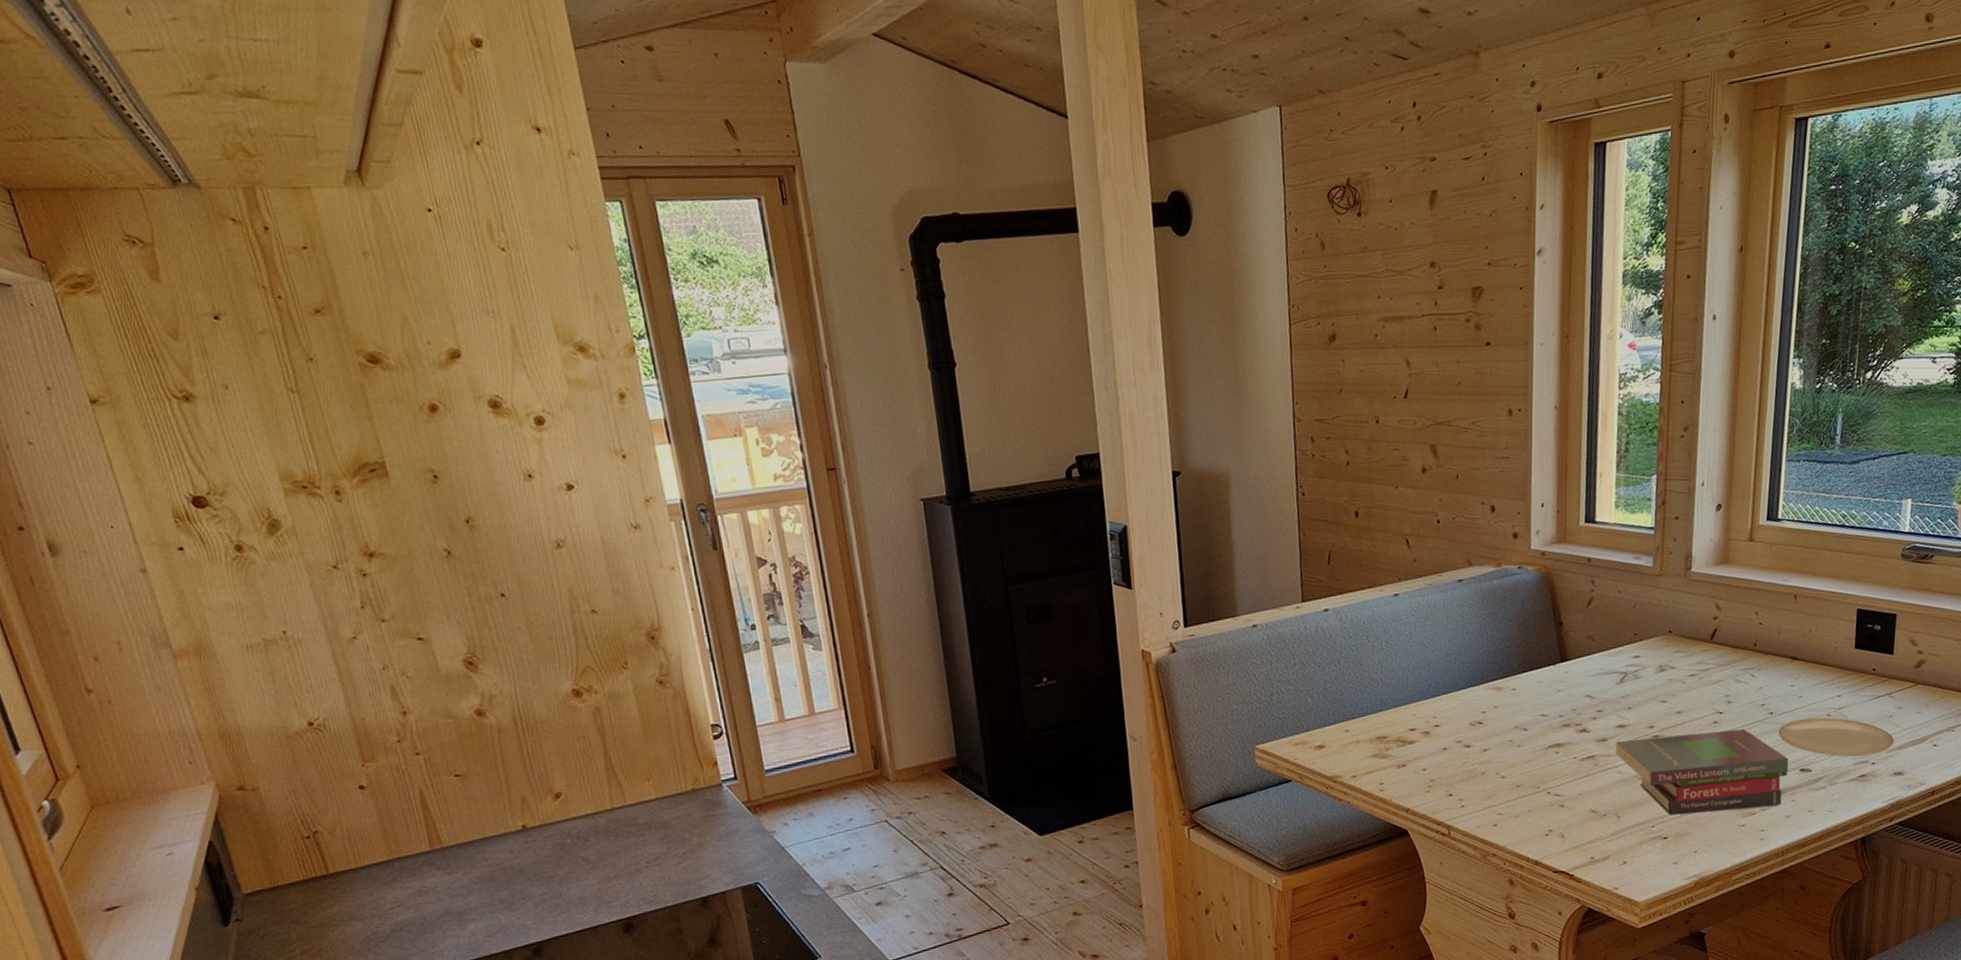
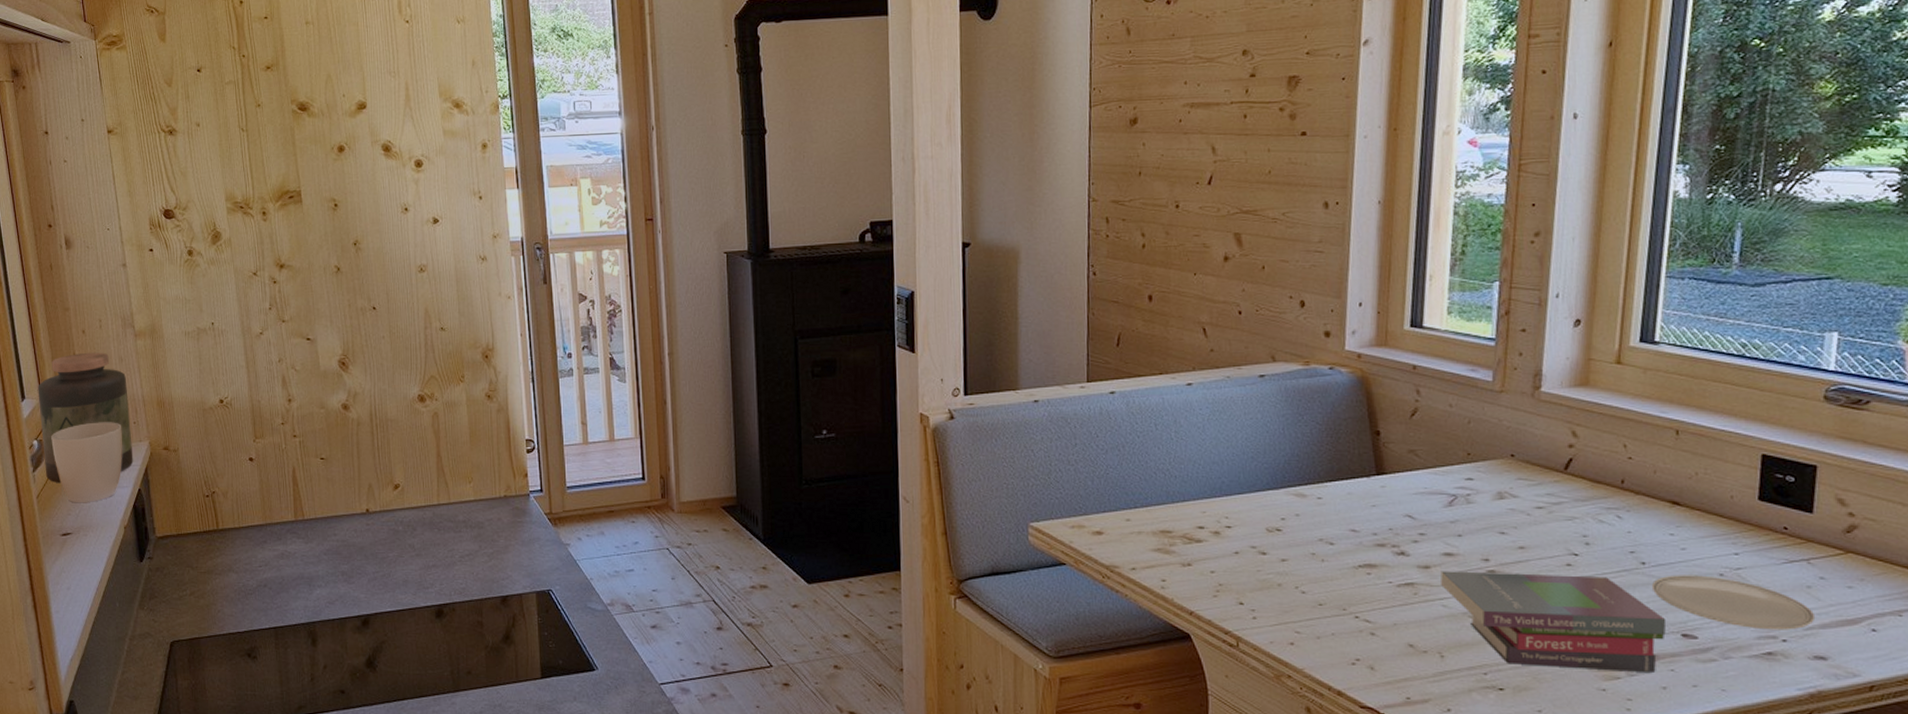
jar: none [37,681,196,849] -> present [38,352,133,482]
cup: none [68,765,181,870] -> present [51,422,122,503]

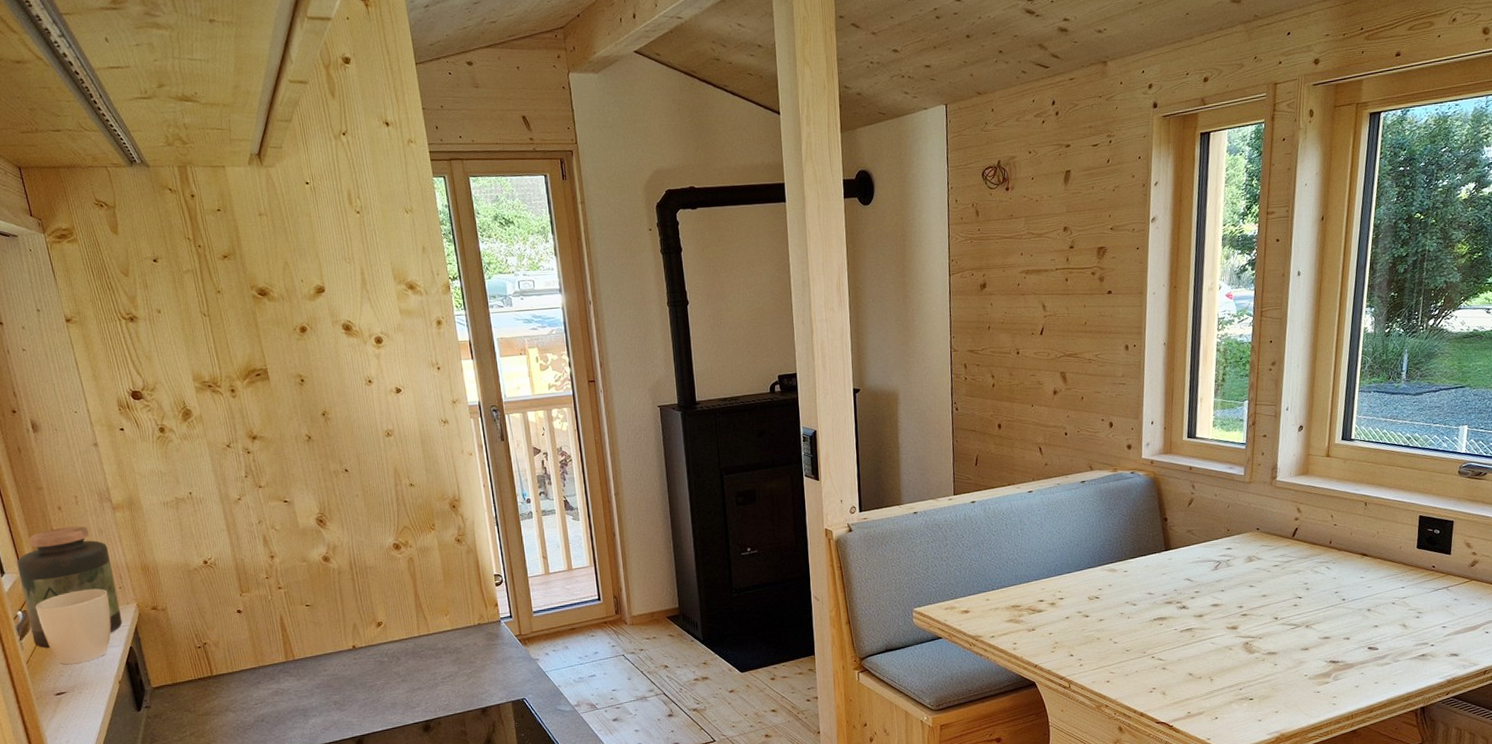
books: present [1440,571,1667,672] -> none [1210,612,1359,681]
plate: present [1651,575,1816,630] -> none [1349,604,1452,639]

